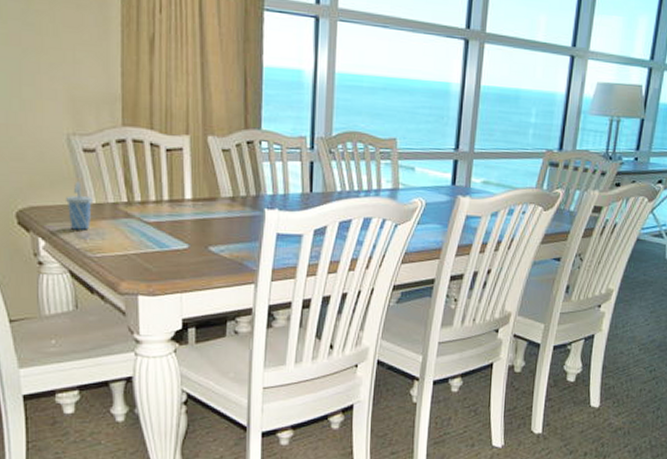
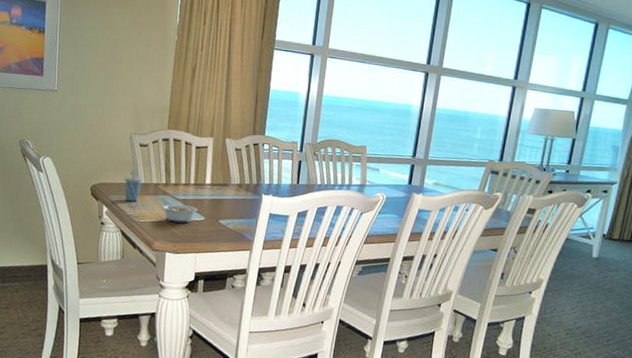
legume: none [124,226,178,254] -> present [161,201,198,223]

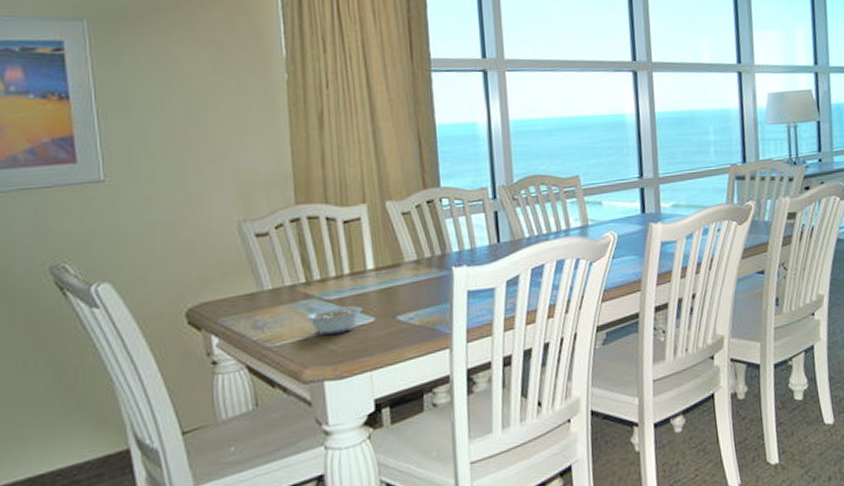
cup: present [124,166,142,202] -> none [240,268,268,321]

